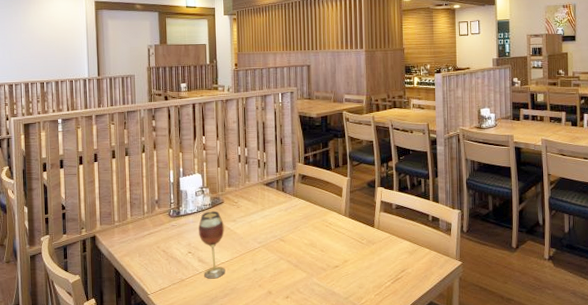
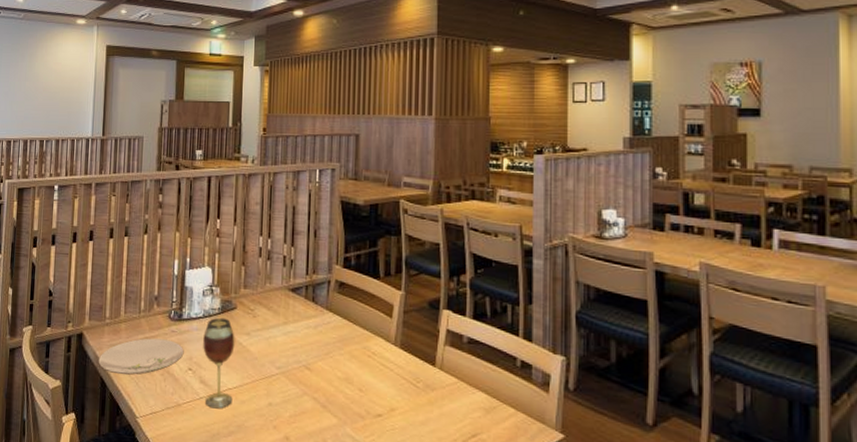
plate: none [111,232,184,263] -> present [98,338,184,375]

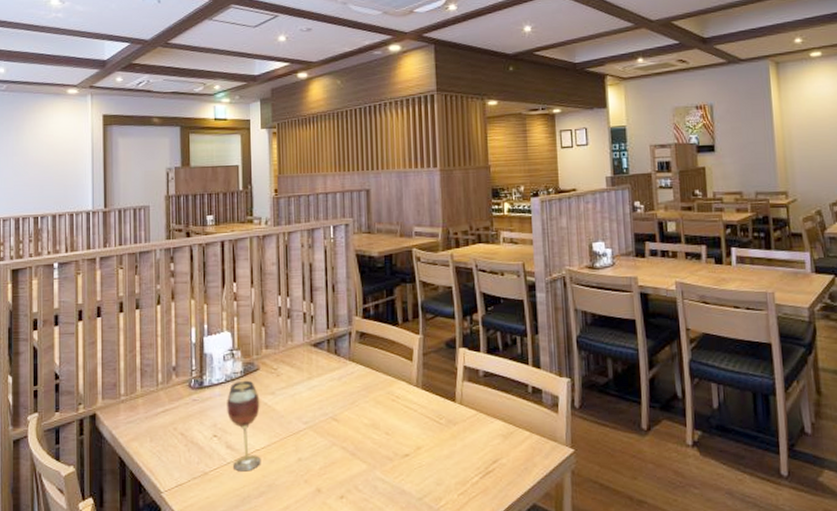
plate: present [98,338,184,375] -> none [115,409,208,451]

